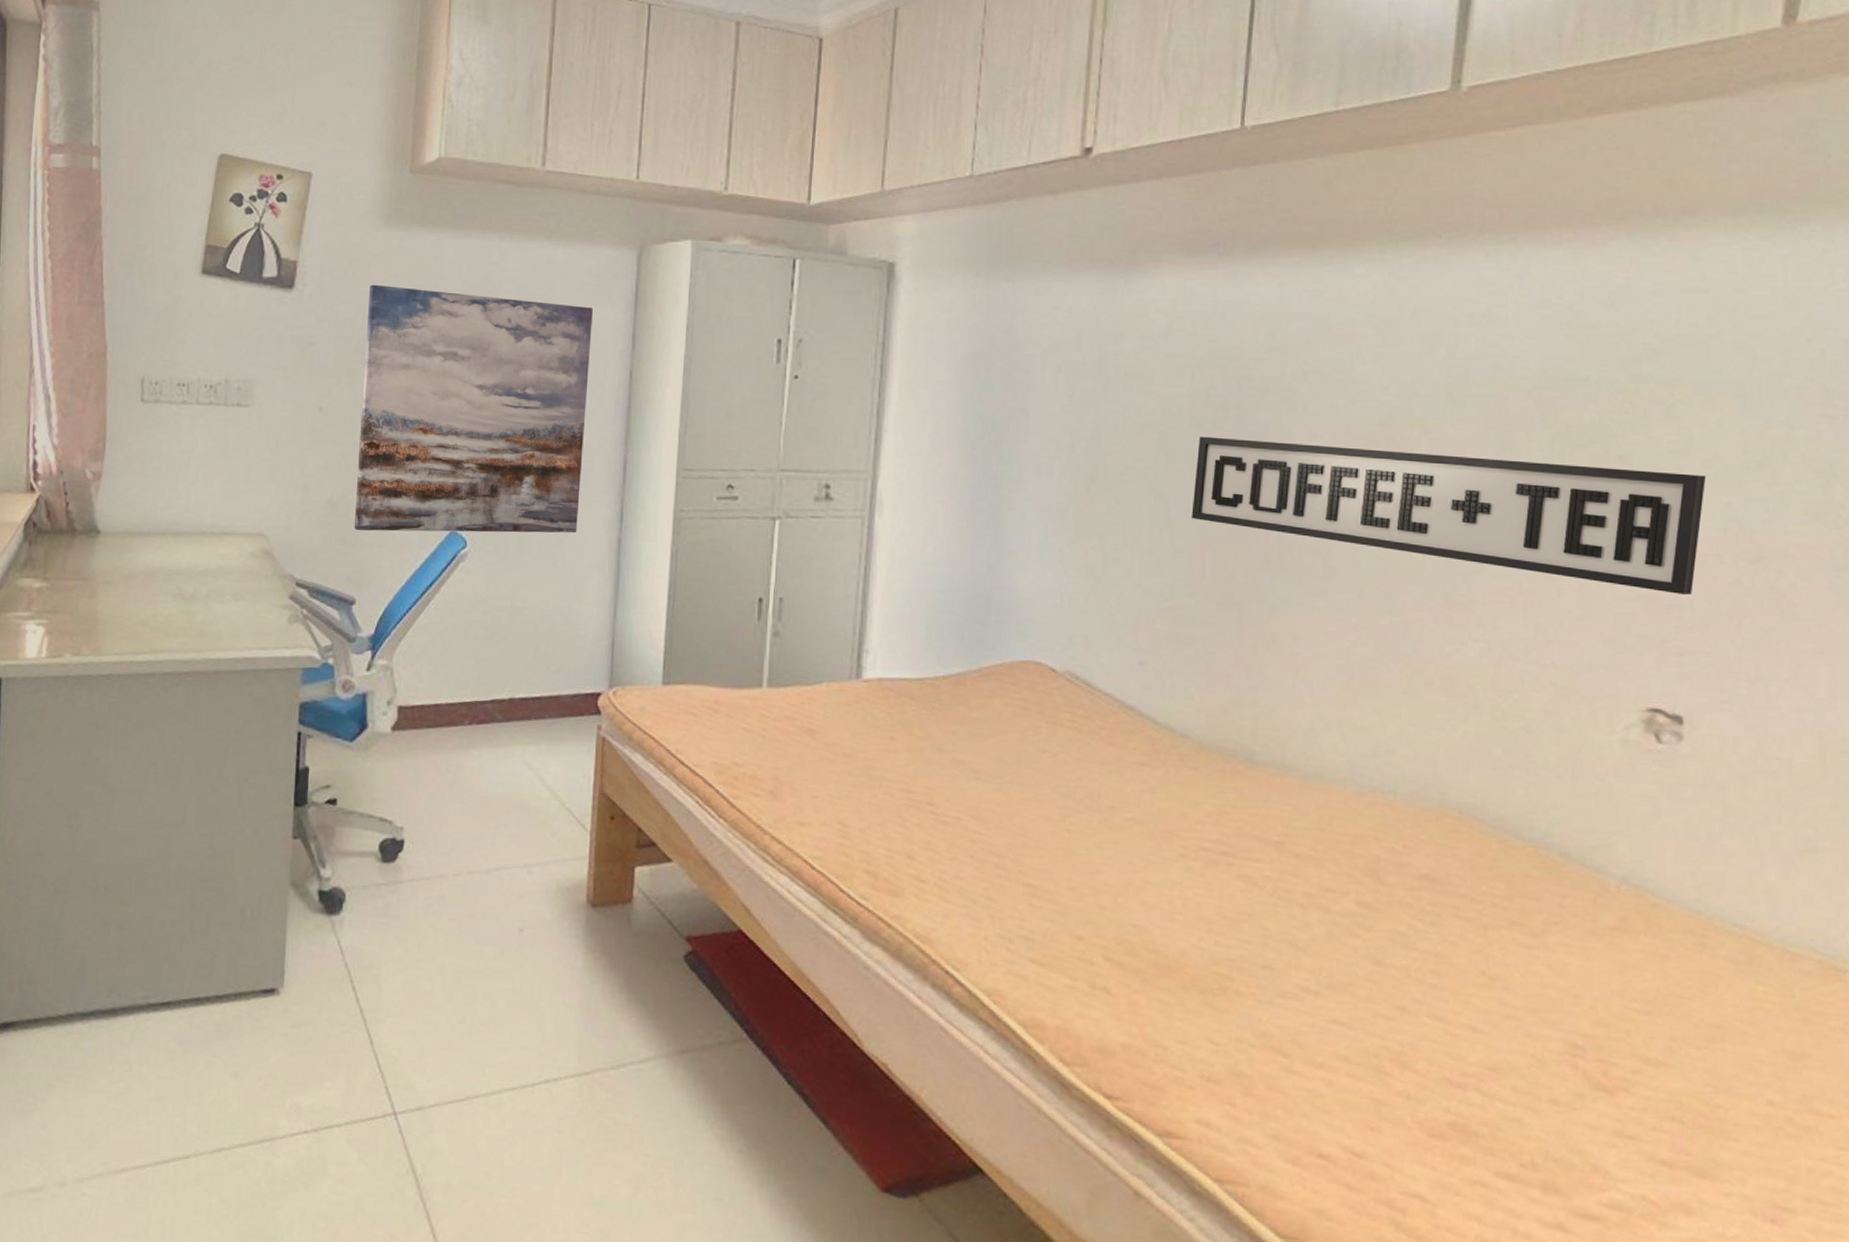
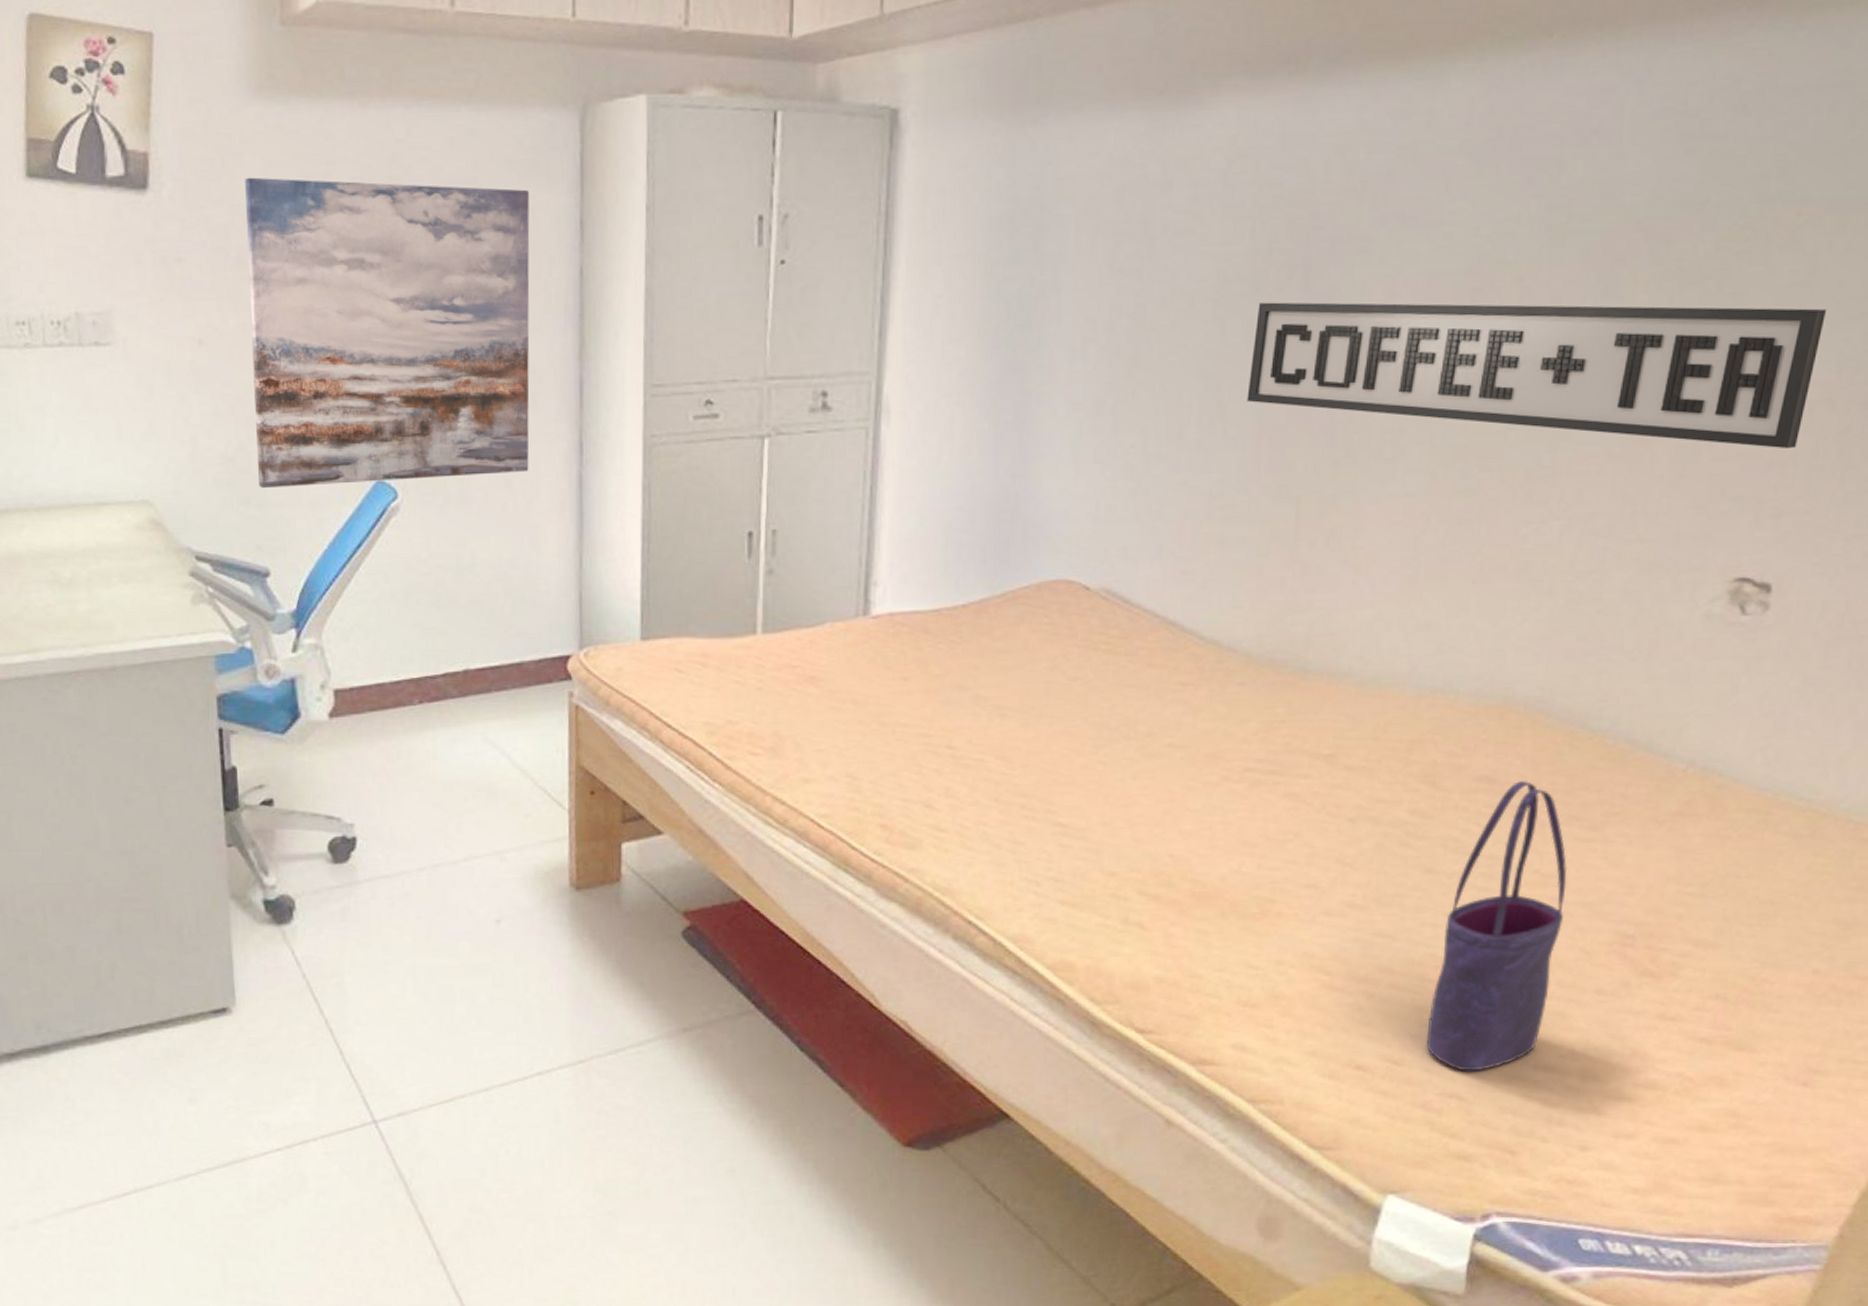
tote bag: none [1386,882,1514,1172] -> present [1426,780,1568,1072]

